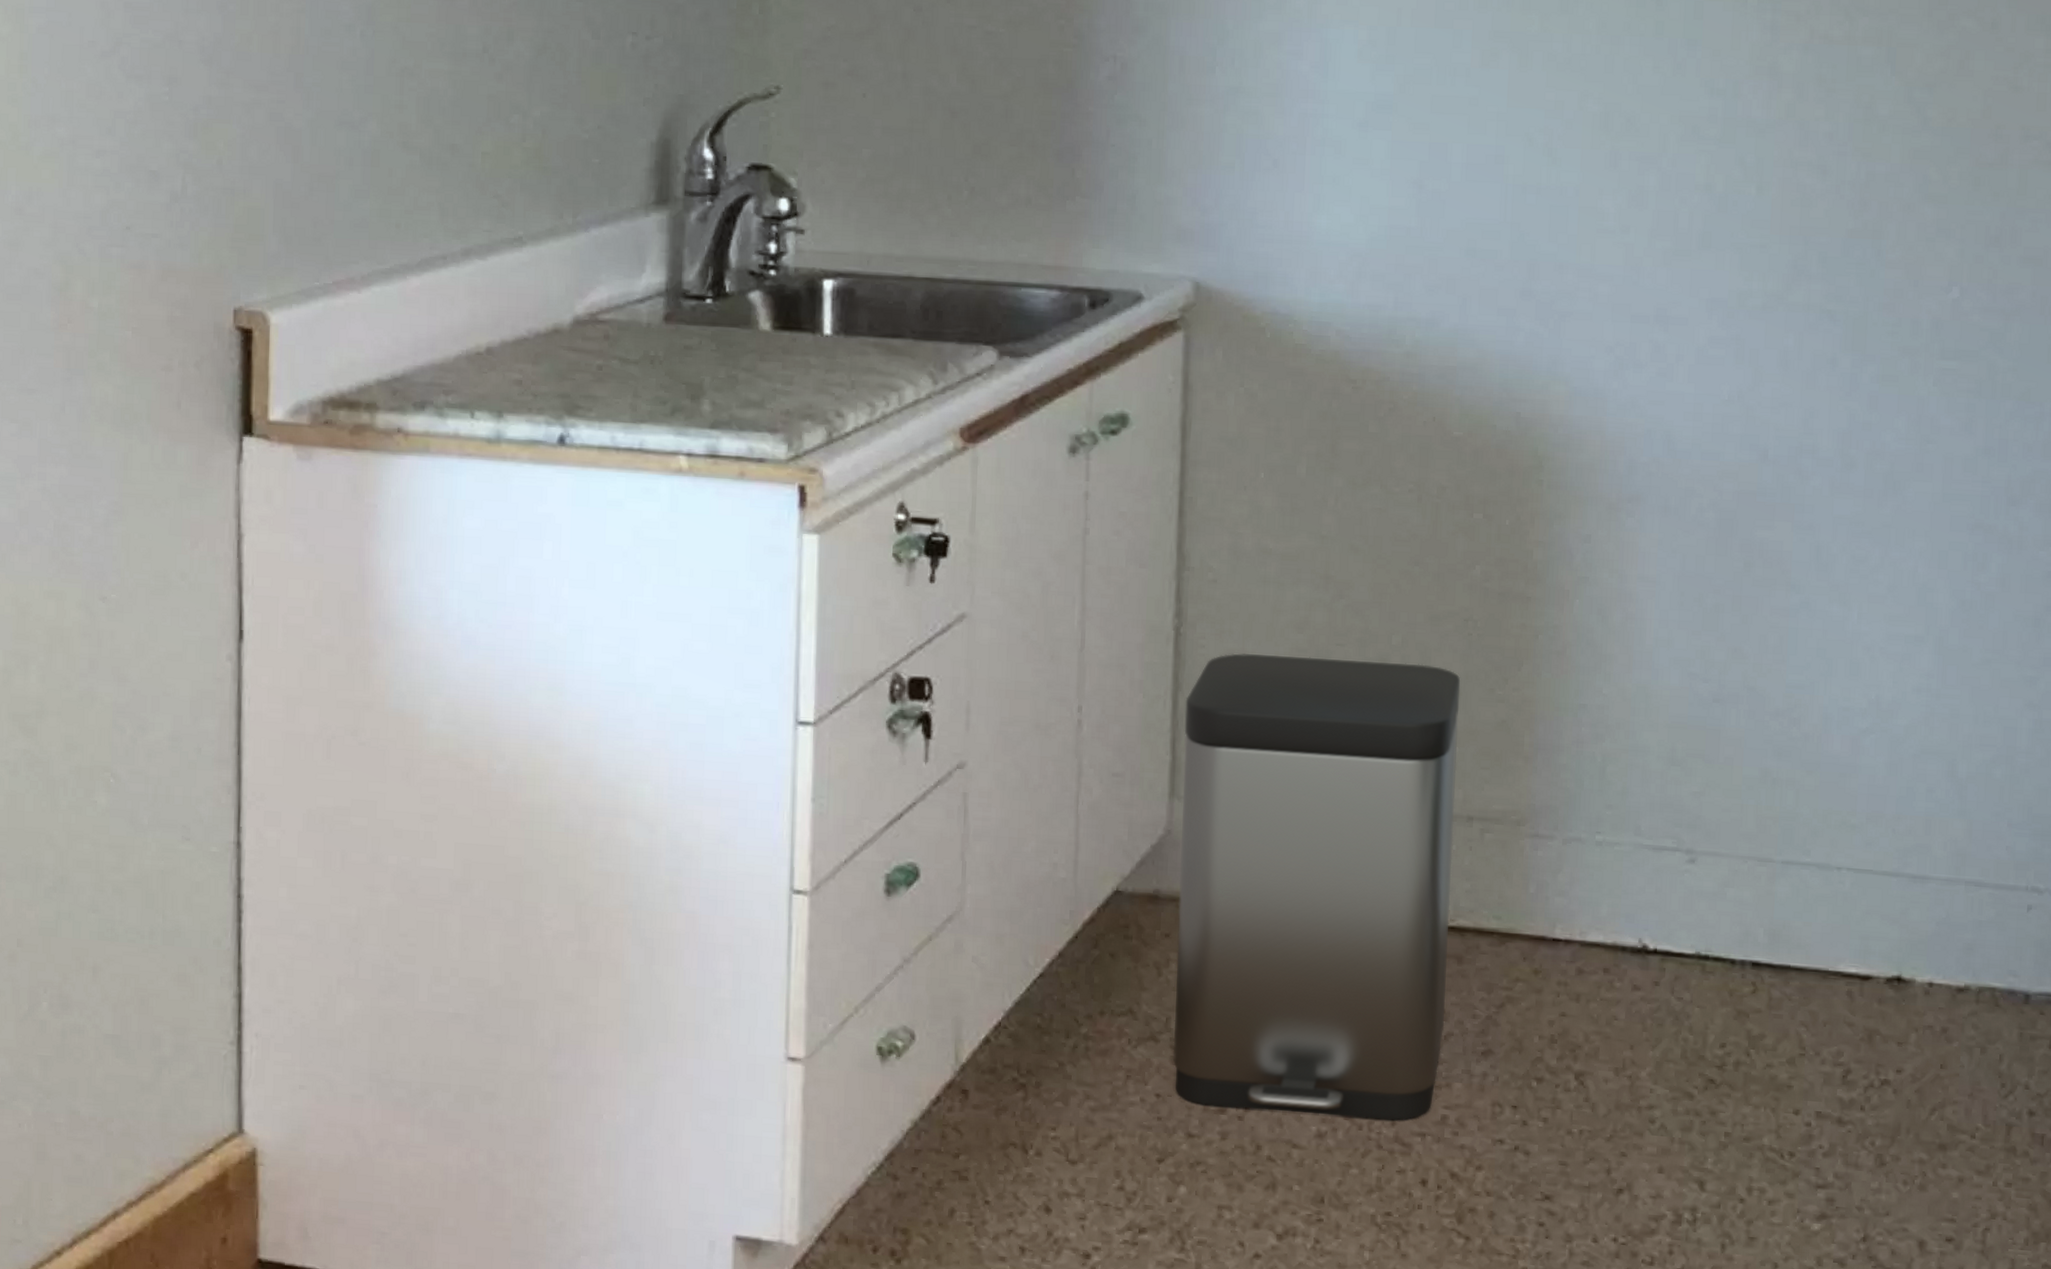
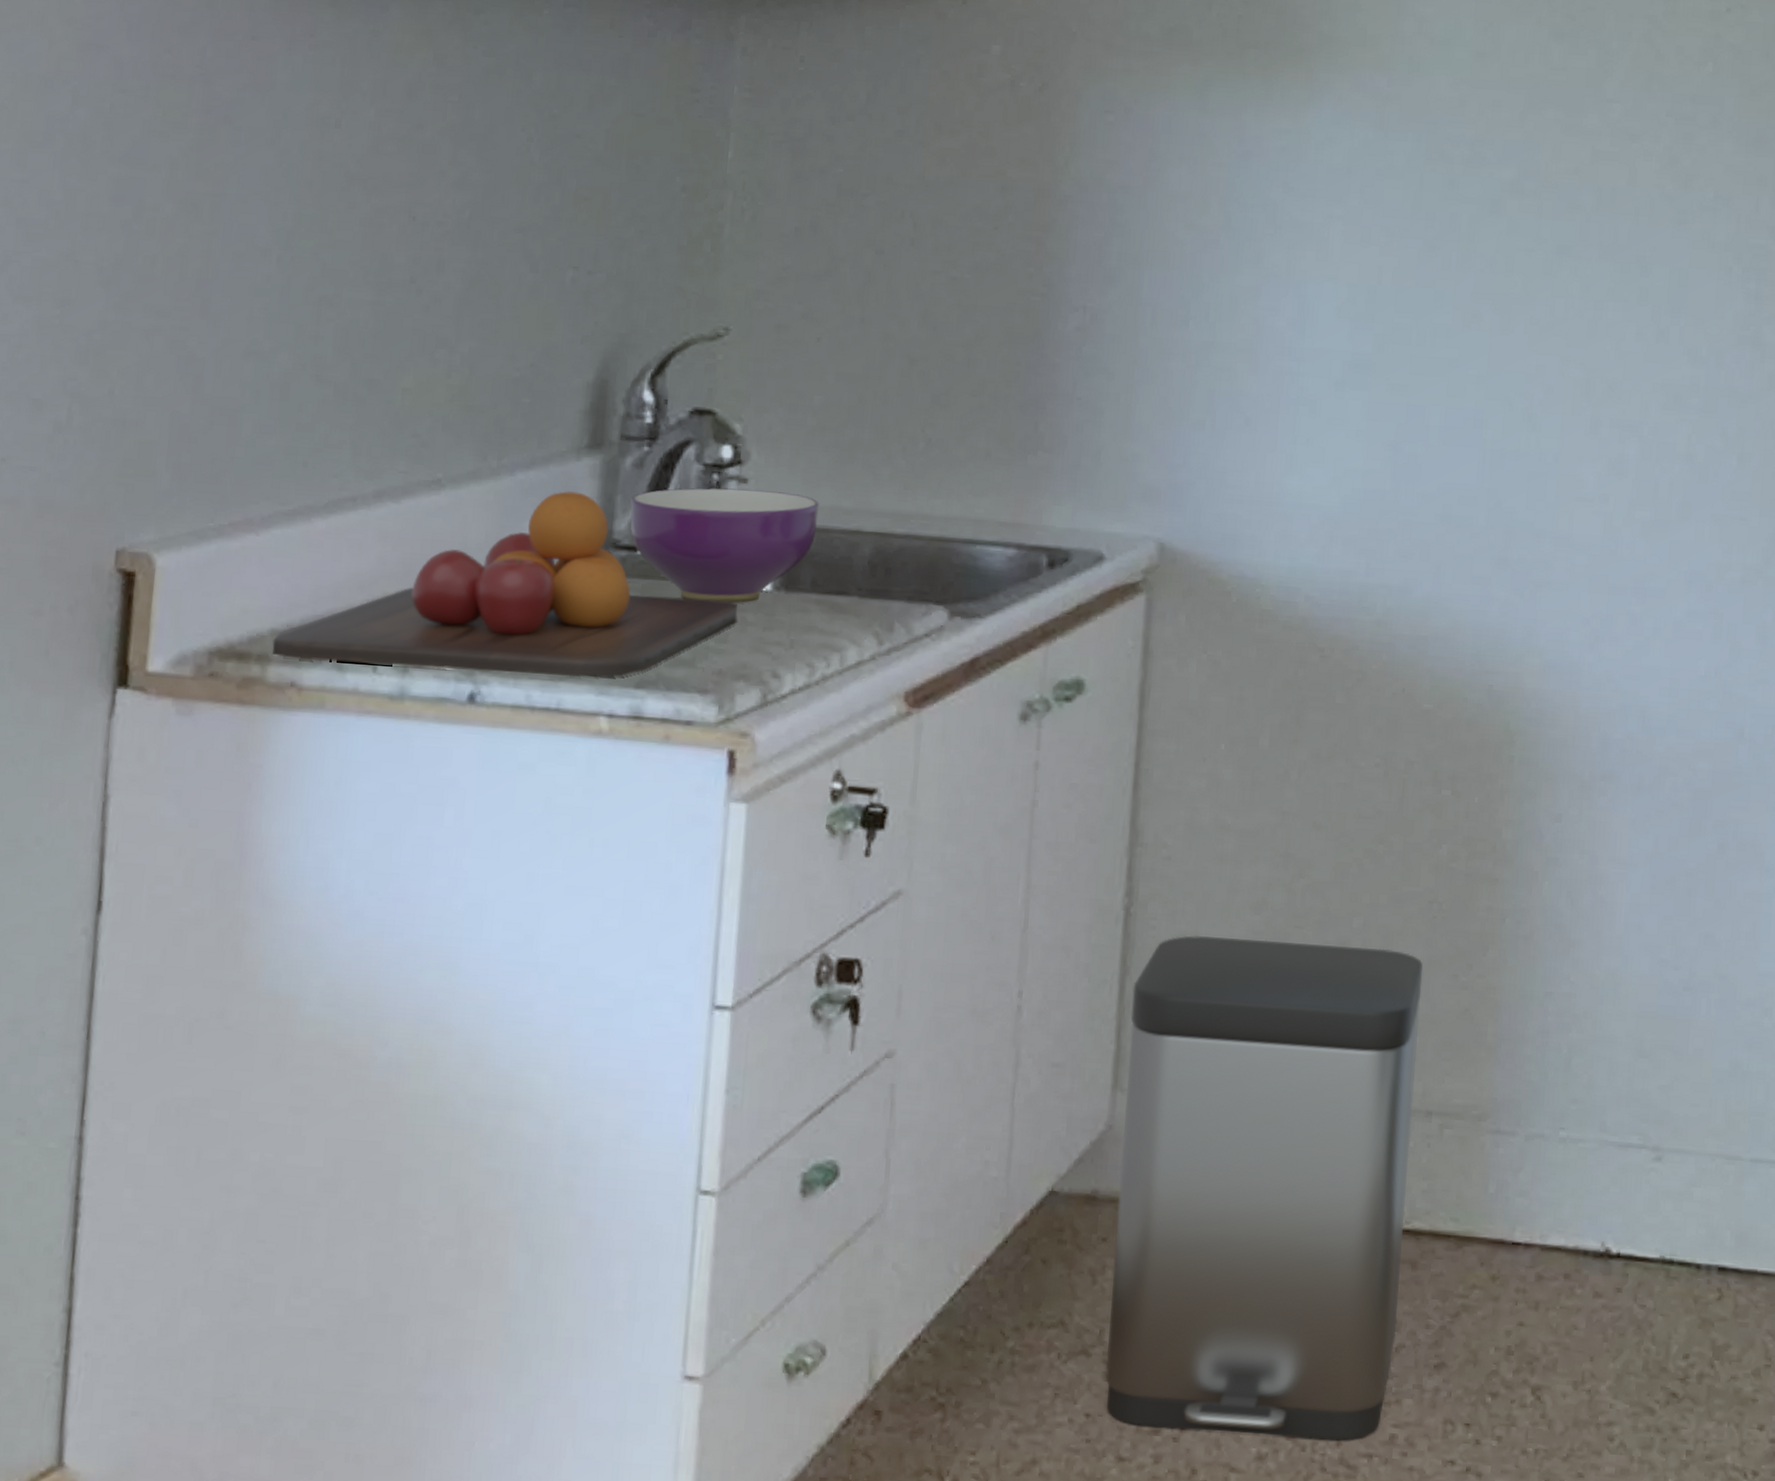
chopping board: none [379,244,802,420] -> present [272,490,738,678]
bowl: none [697,239,872,348] -> present [630,488,819,604]

